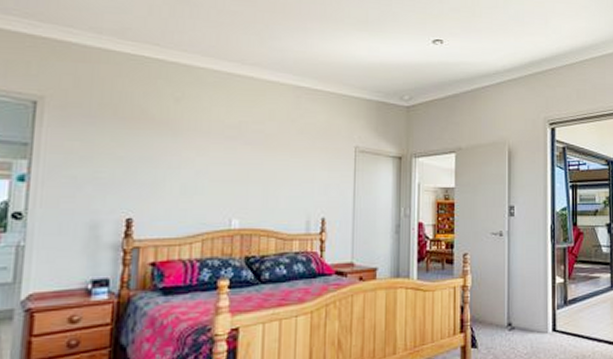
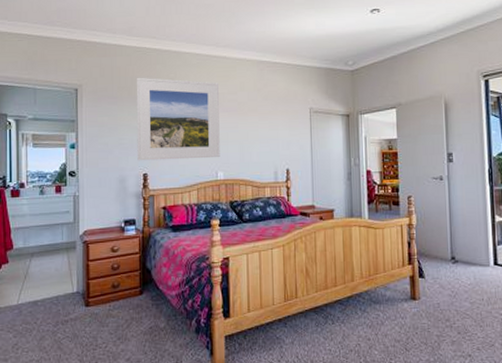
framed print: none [119,93,241,202] -> present [136,77,220,161]

